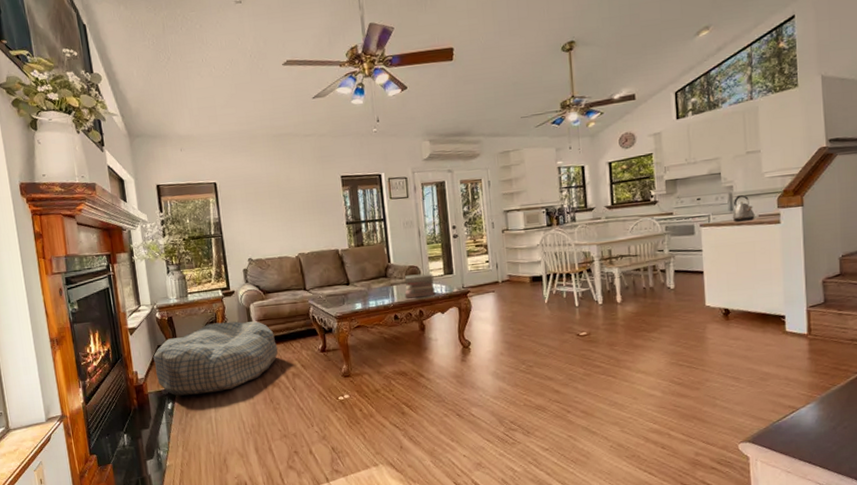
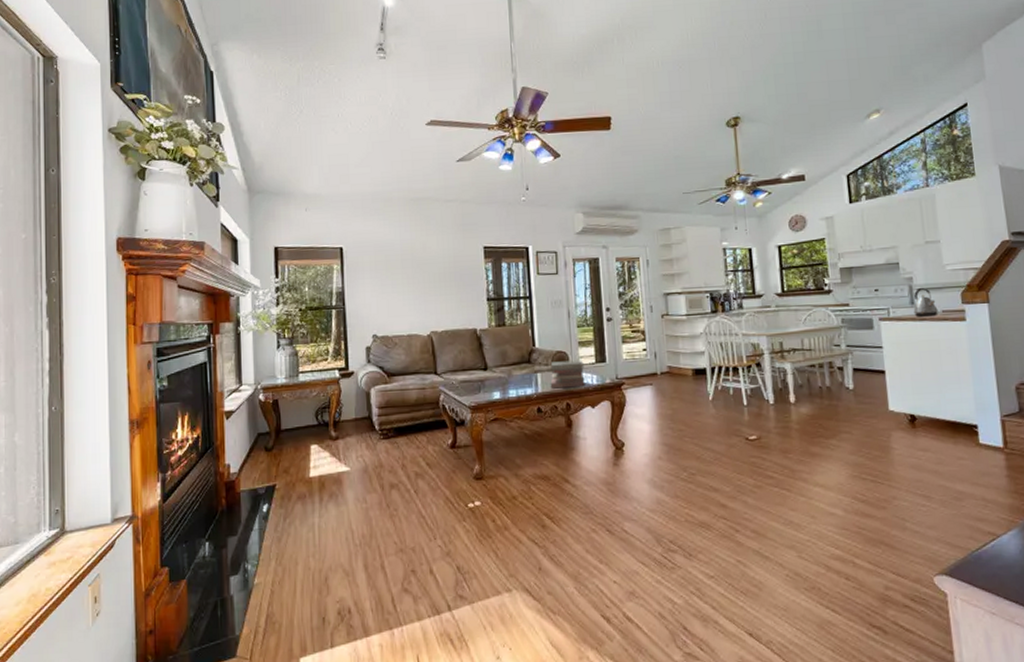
dog bed: present [153,321,278,396] -> none [251,407,400,496]

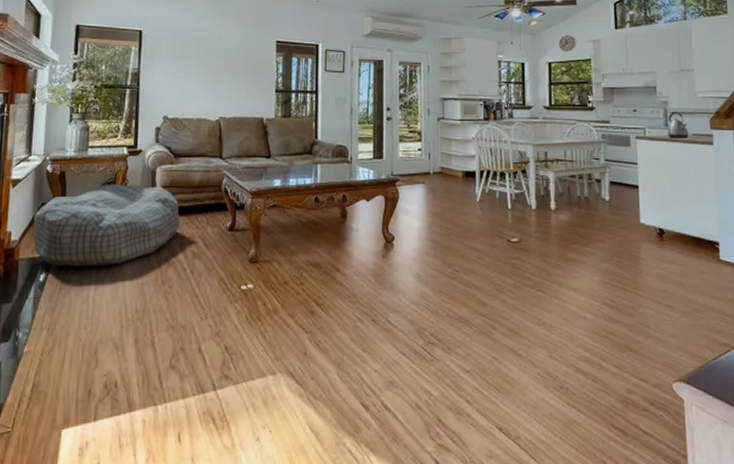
dog bed: none [251,407,400,496] -> present [33,184,181,266]
books: present [550,360,585,389] -> none [329,154,362,181]

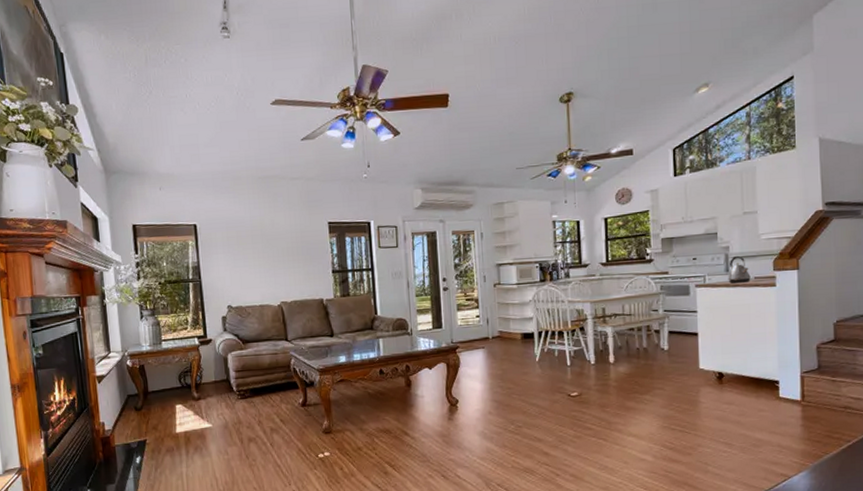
dog bed: present [33,184,181,266] -> none [122,371,256,450]

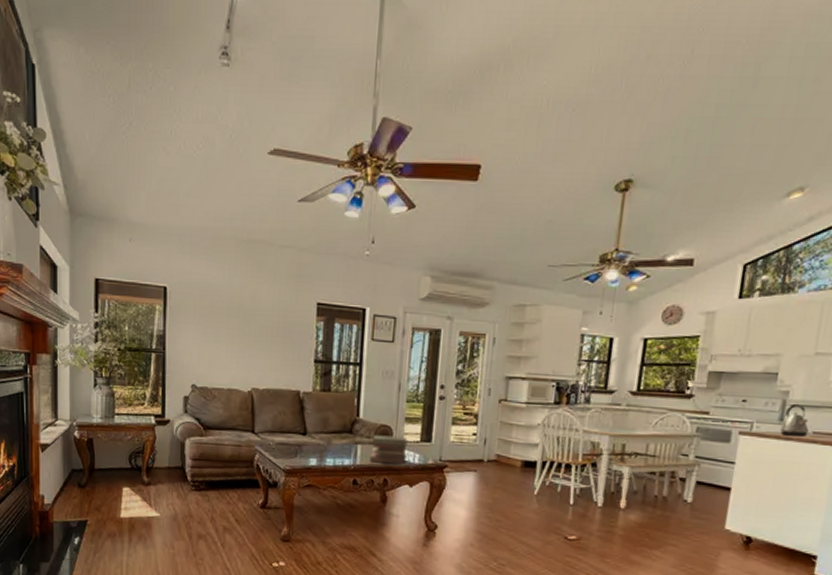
books: none [391,326,423,353] -> present [369,435,408,465]

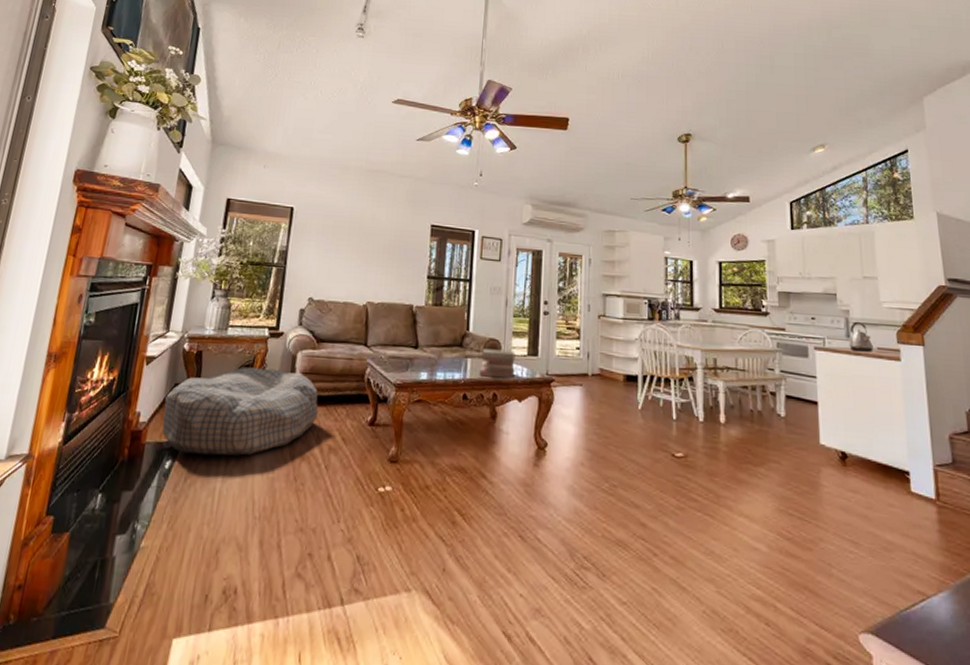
dog bed: none [65,453,211,534] -> present [161,367,319,456]

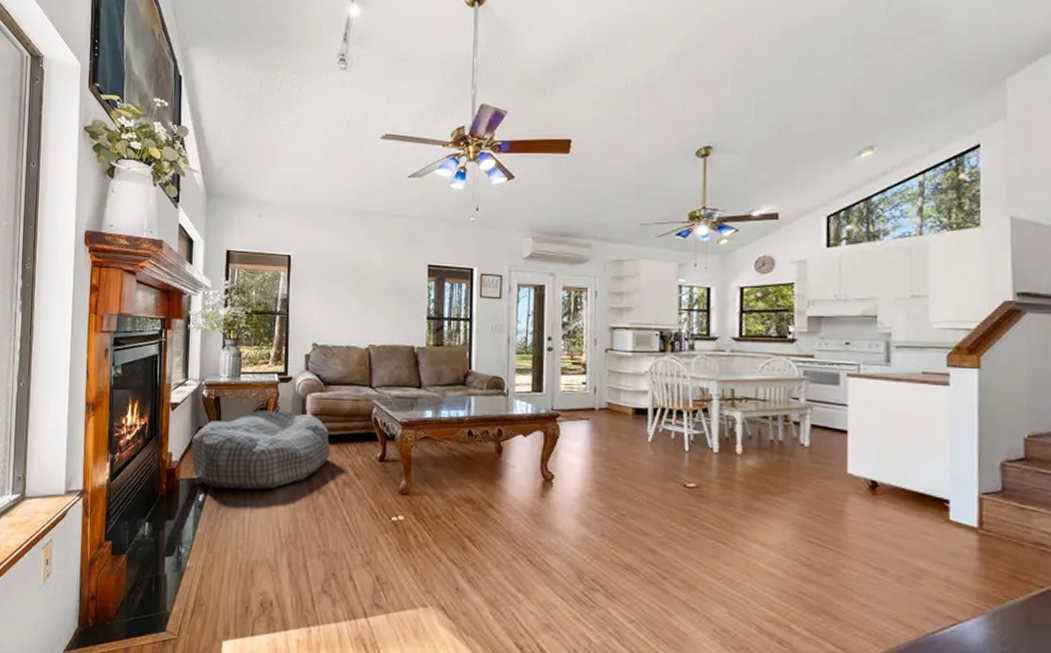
books: present [479,348,516,379] -> none [483,386,520,415]
kettle: present [849,321,874,353] -> none [888,344,917,379]

